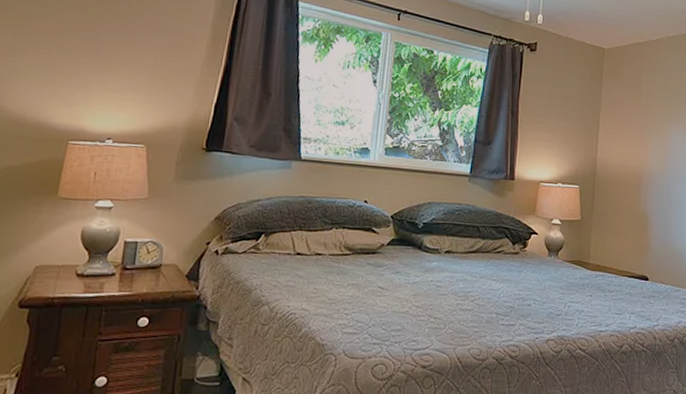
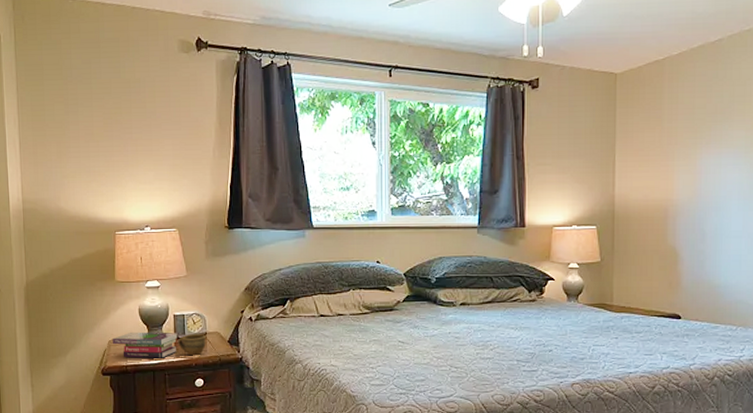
books: none [40,257,126,291] -> present [113,331,178,358]
cup: none [123,265,160,291] -> present [177,334,206,356]

